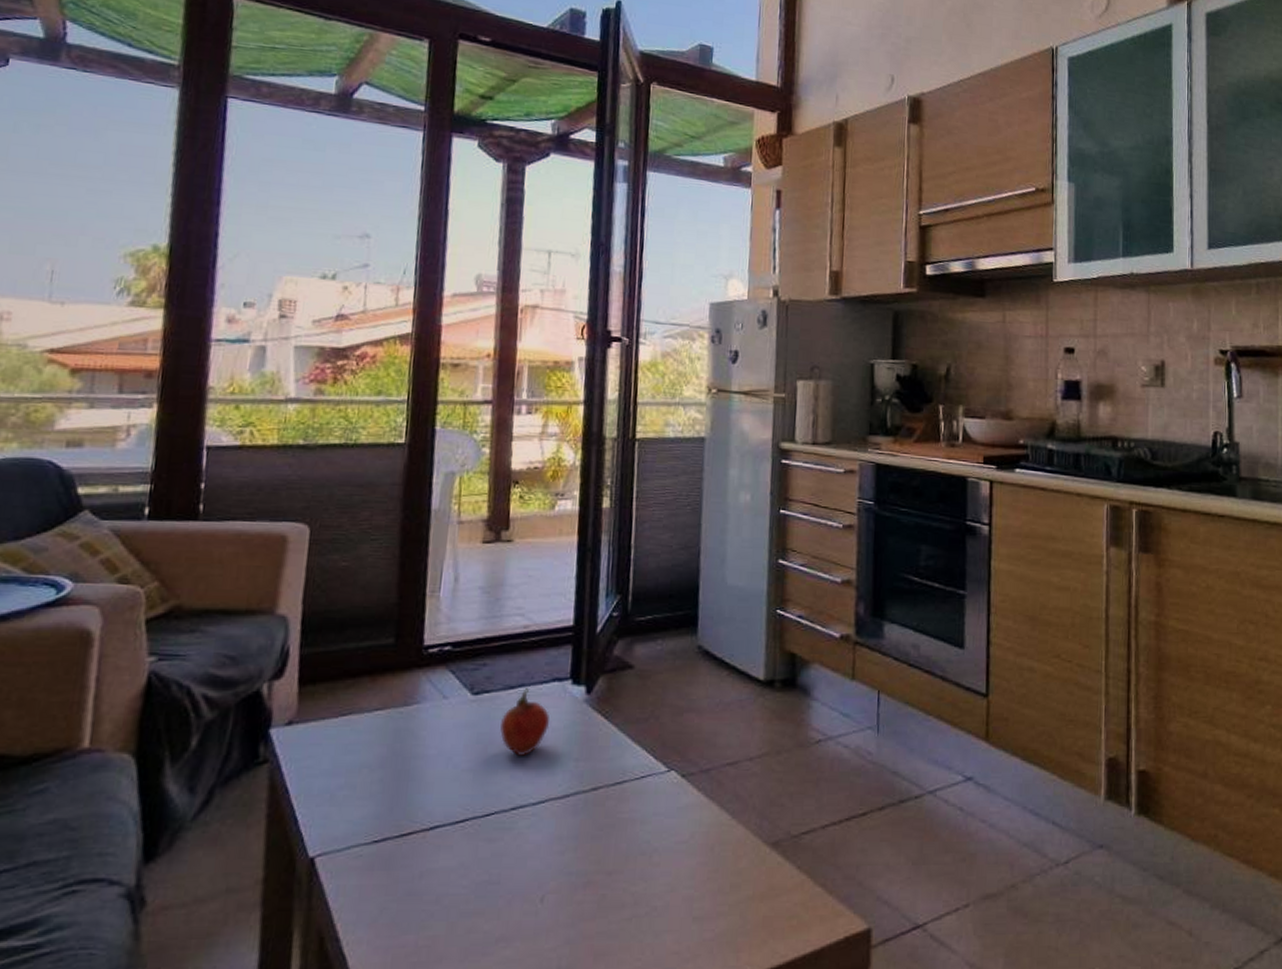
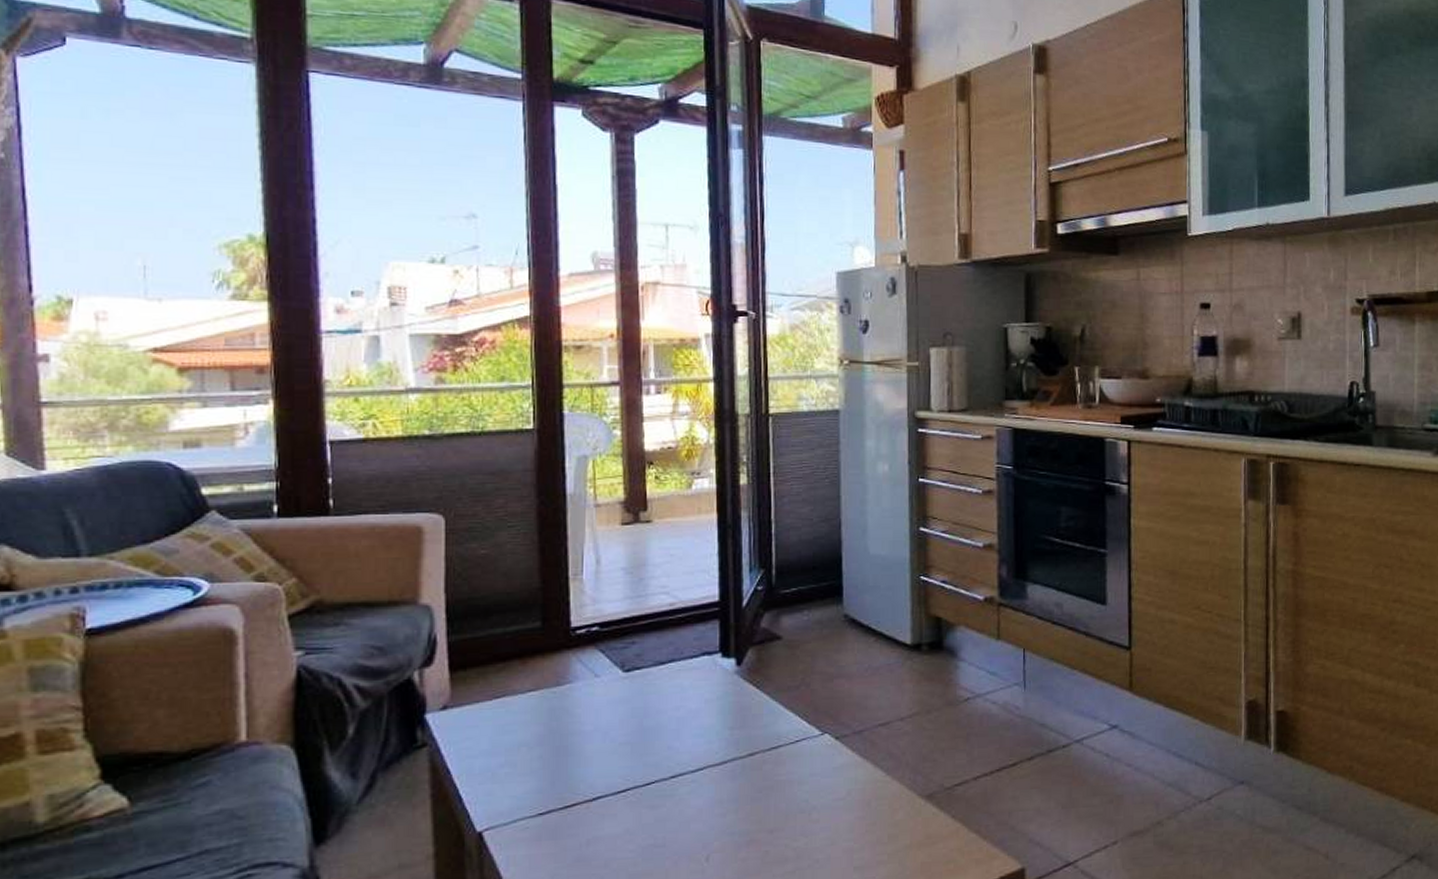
fruit: present [500,688,551,756] -> none [654,663,703,727]

